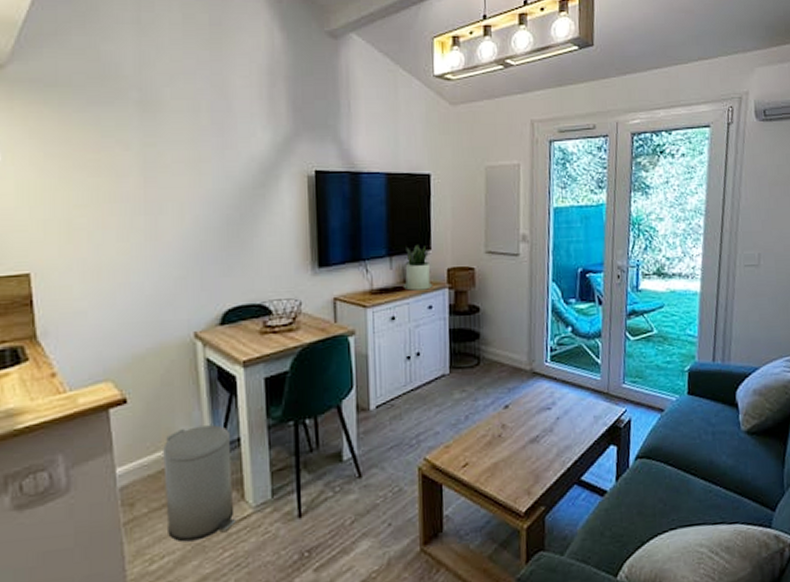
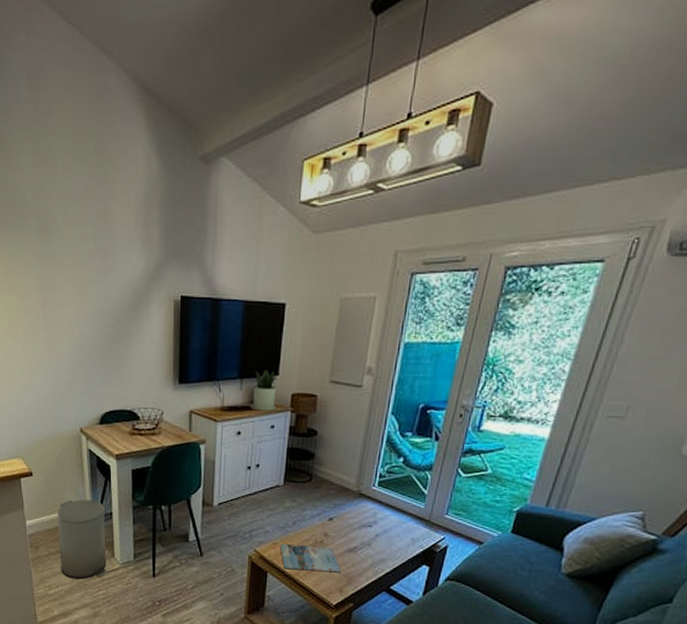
magazine: none [453,441,525,477] -> present [279,544,341,573]

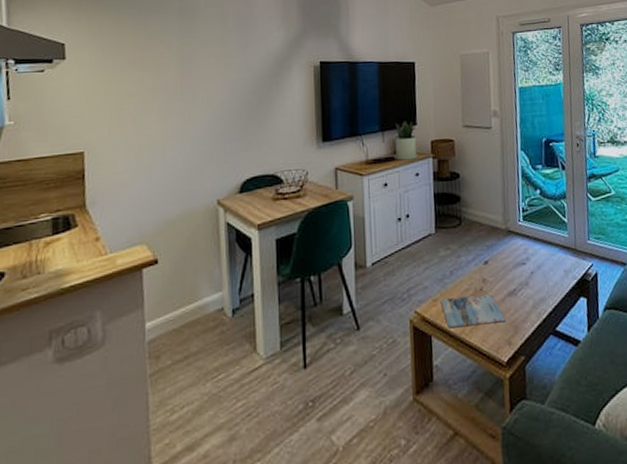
pedal bin: present [57,499,108,580] -> none [186,282,249,393]

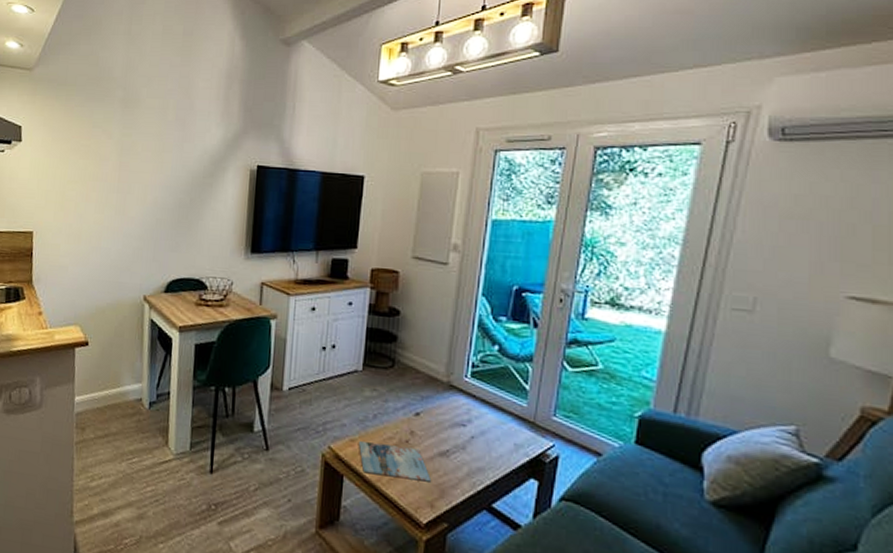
planter: present [393,121,419,161] -> none [326,242,356,288]

